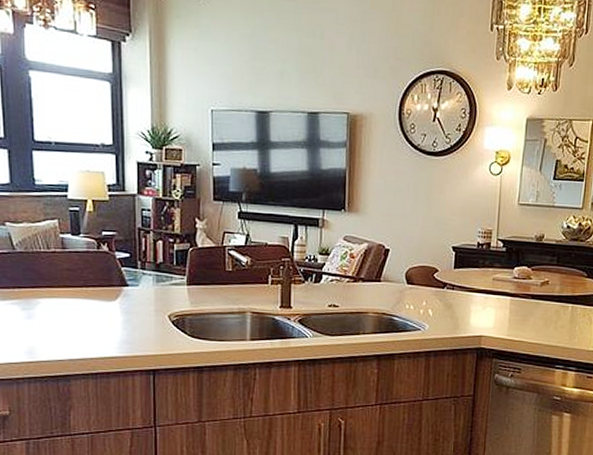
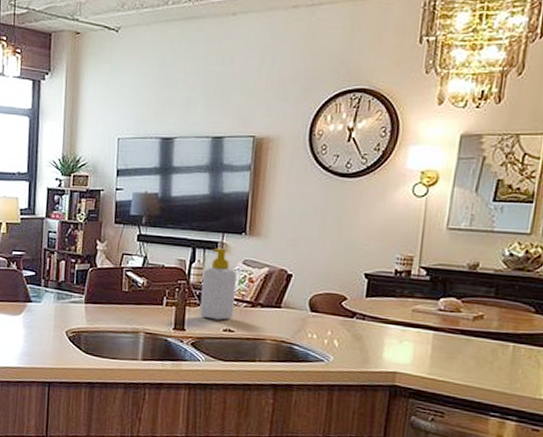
soap bottle: none [304,224,338,296] -> present [199,248,237,320]

